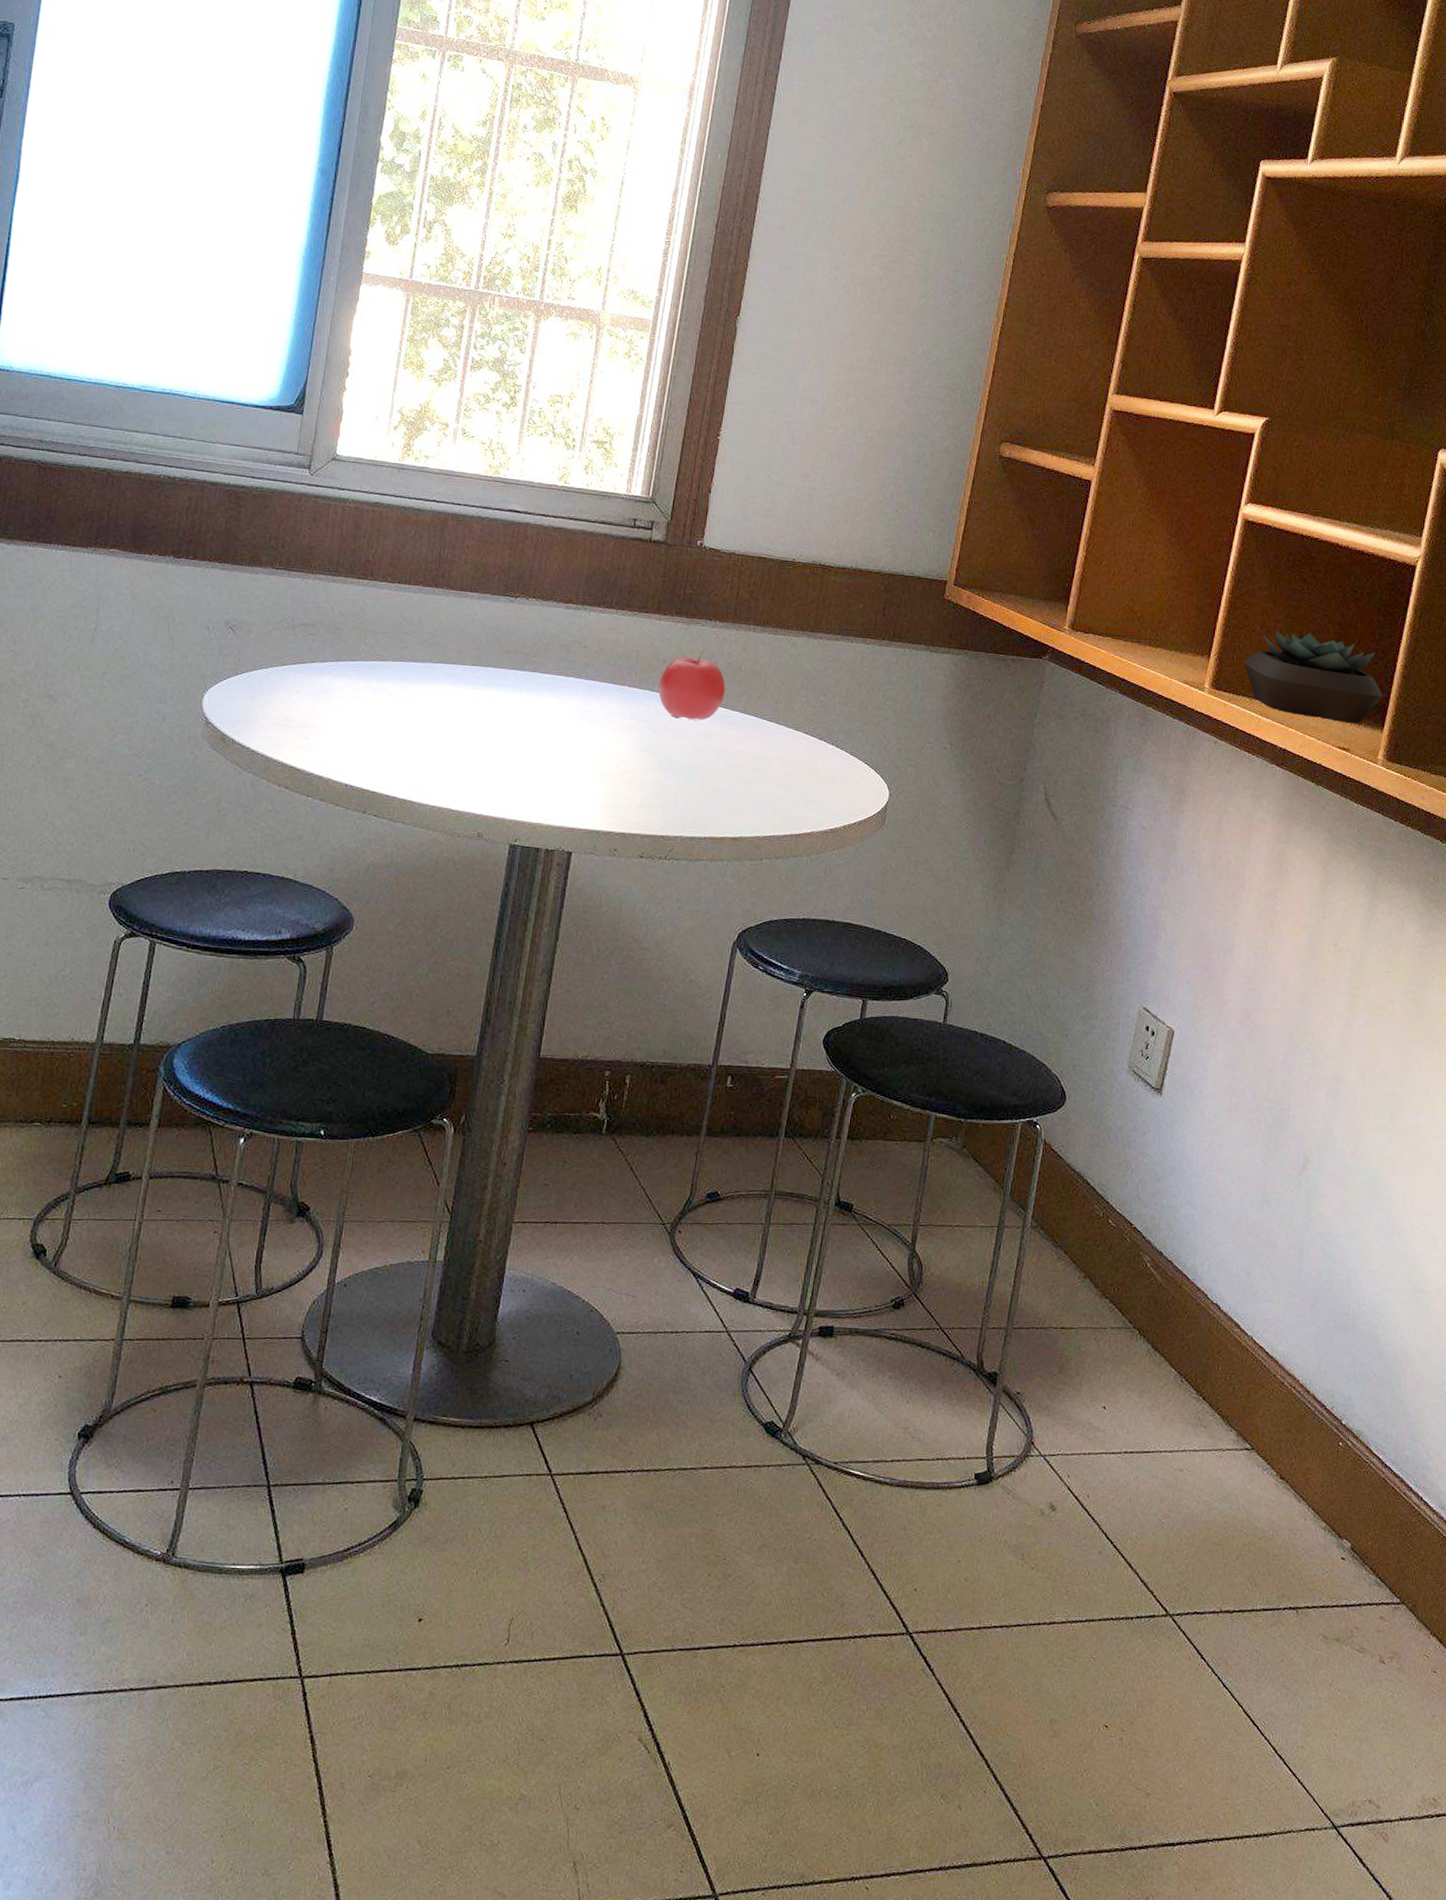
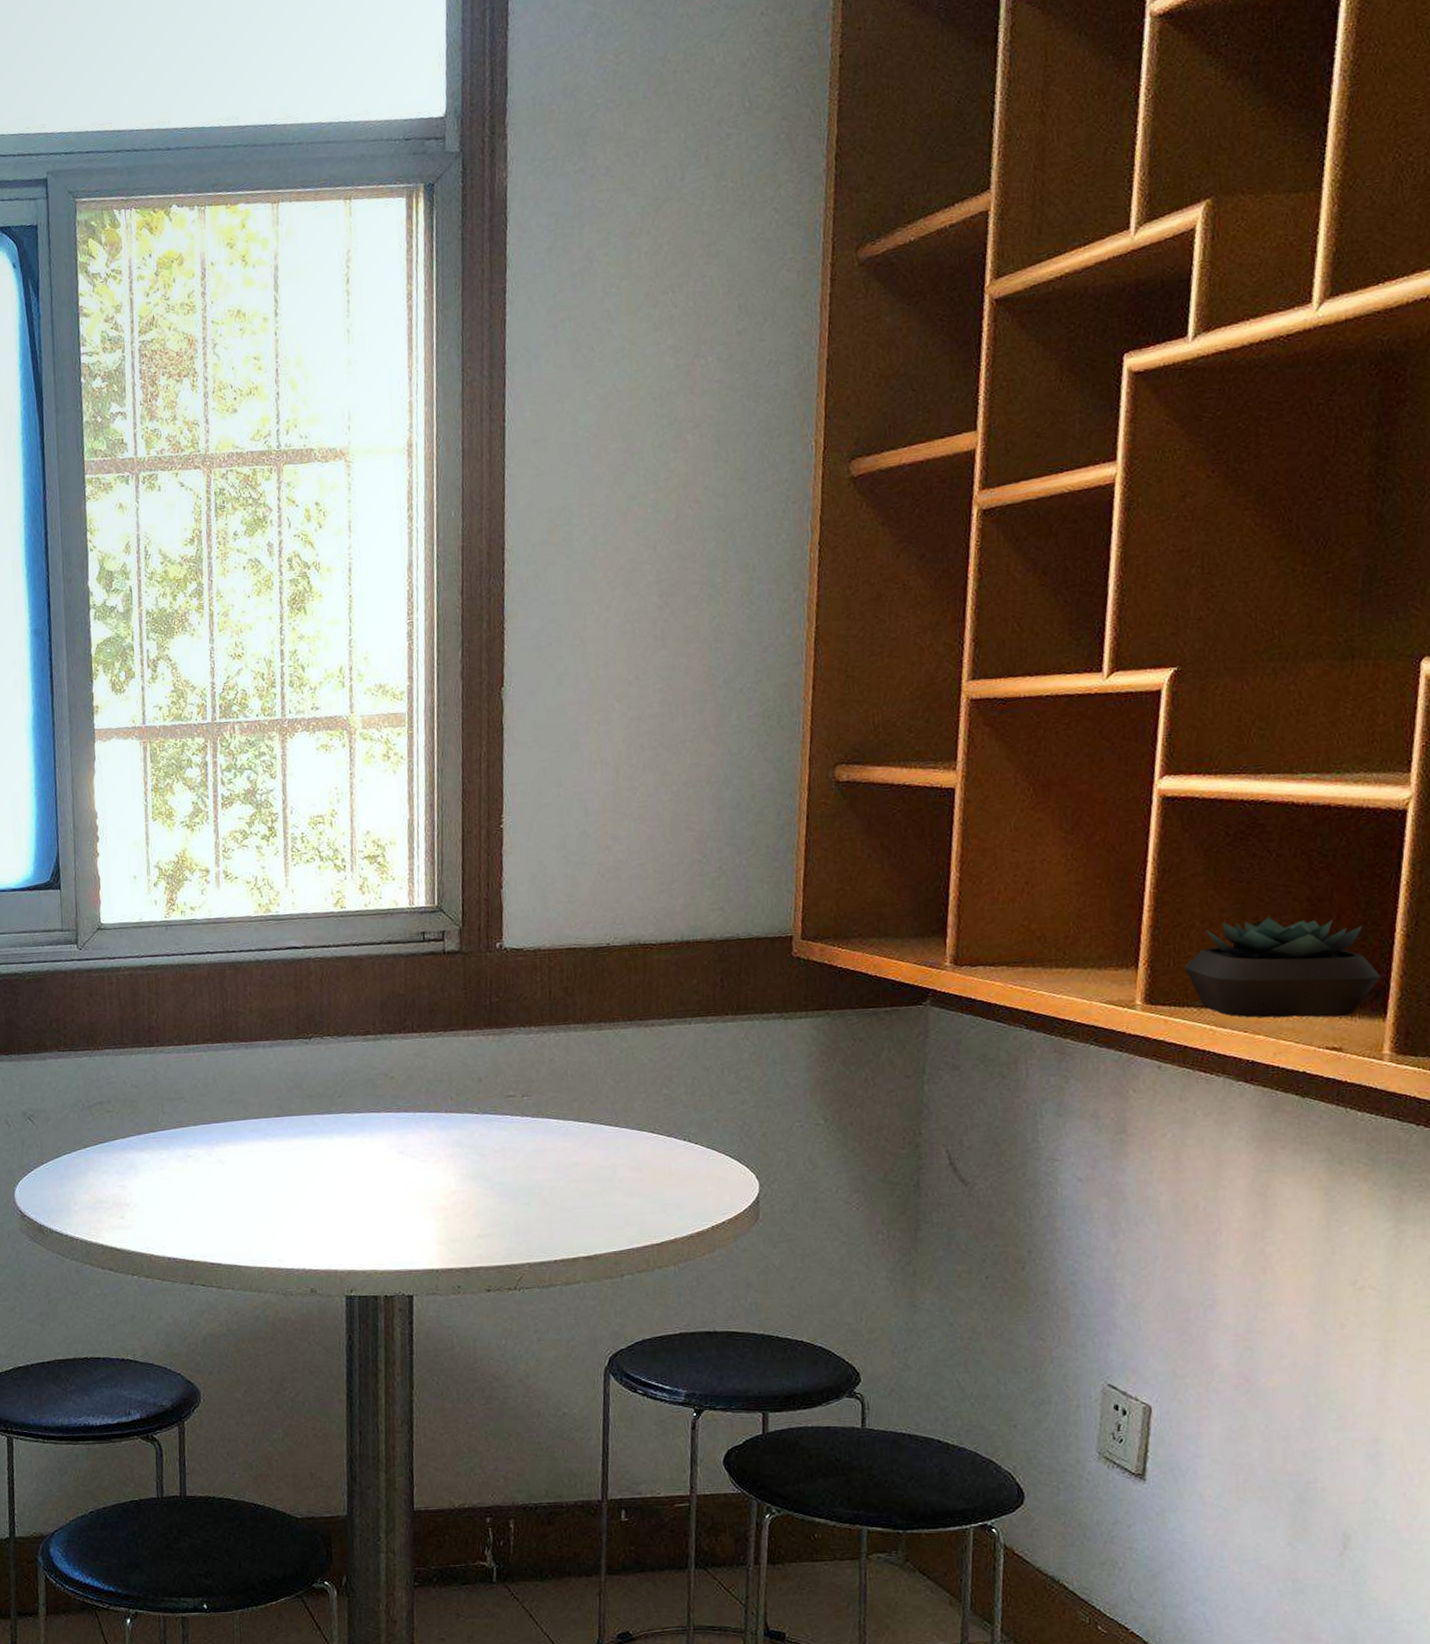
fruit: present [658,649,726,721] -> none [477,1060,554,1138]

